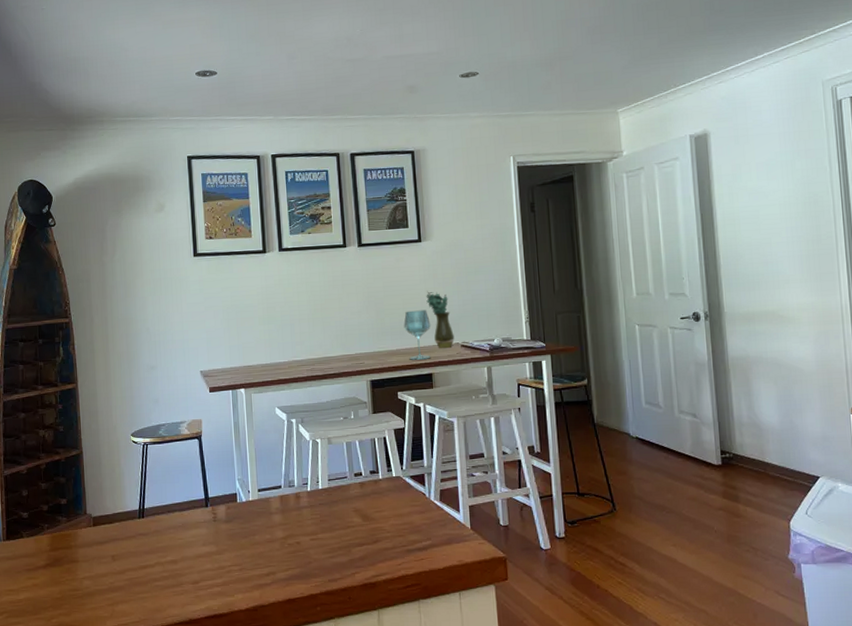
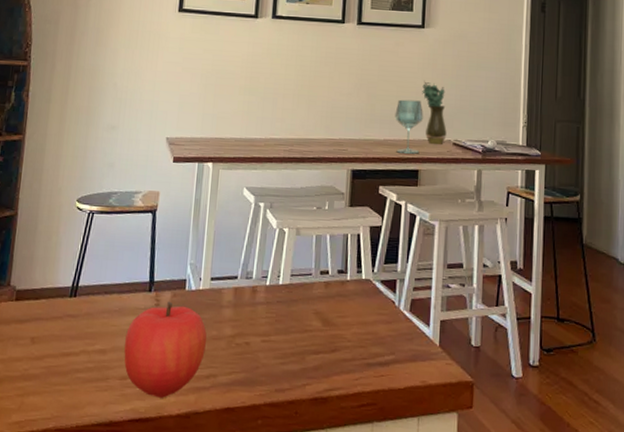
fruit: none [191,513,262,596] -> present [124,301,207,398]

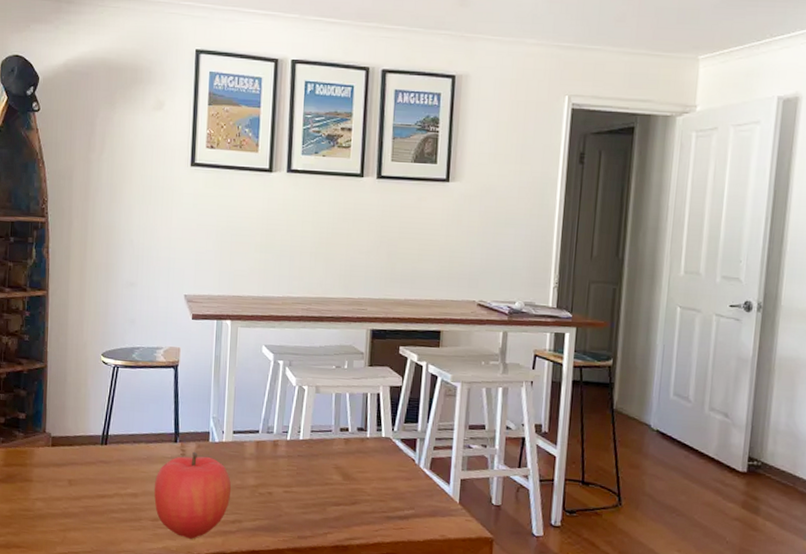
wine glass: present [394,99,424,154] -> none [416,258,448,315]
vase: present [422,81,447,145] -> none [445,239,471,306]

